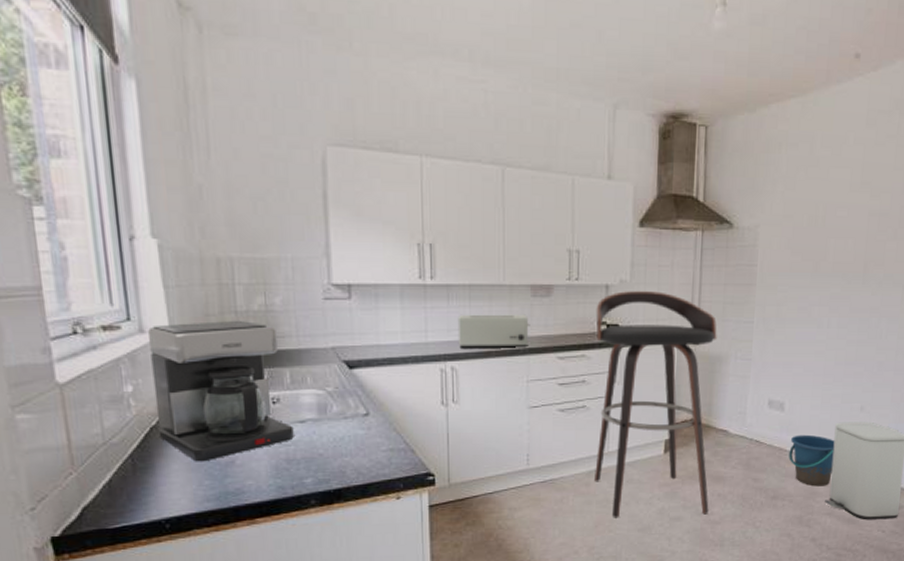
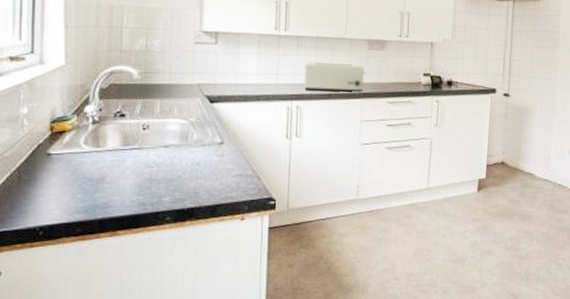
coffee maker: present [148,321,294,462] -> none [44,57,158,177]
bar stool: present [595,291,717,518] -> none [415,48,525,250]

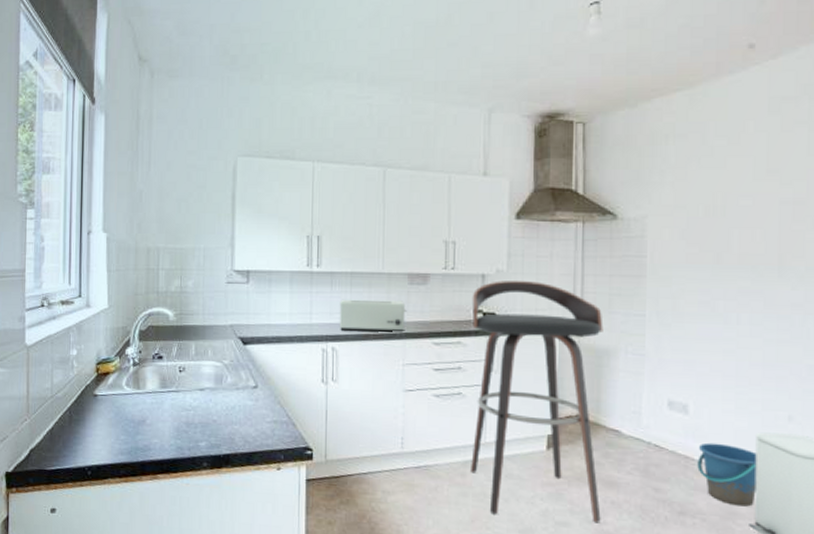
bar stool: none [415,48,525,250] -> present [471,281,603,523]

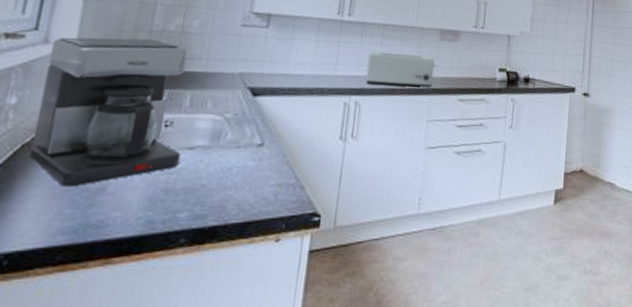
coffee maker: none [91,299,194,419] -> present [30,37,187,187]
bar stool: present [471,281,603,523] -> none [484,42,605,274]

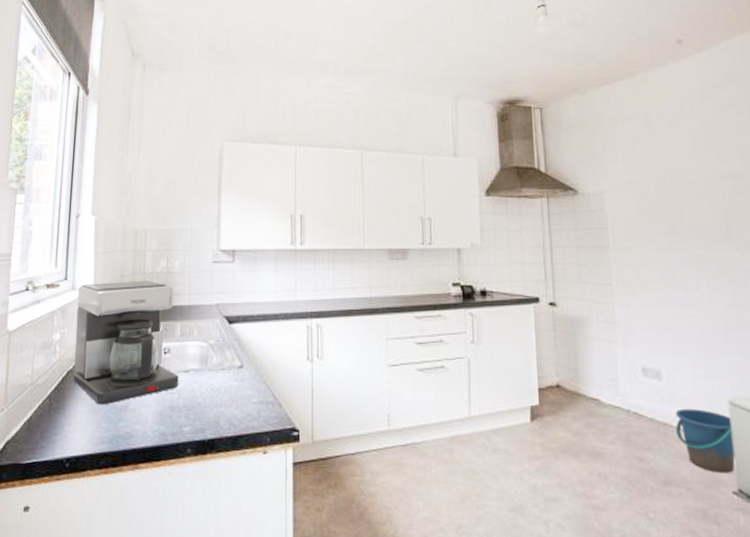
toaster: present [365,51,436,88] -> none [323,275,388,307]

